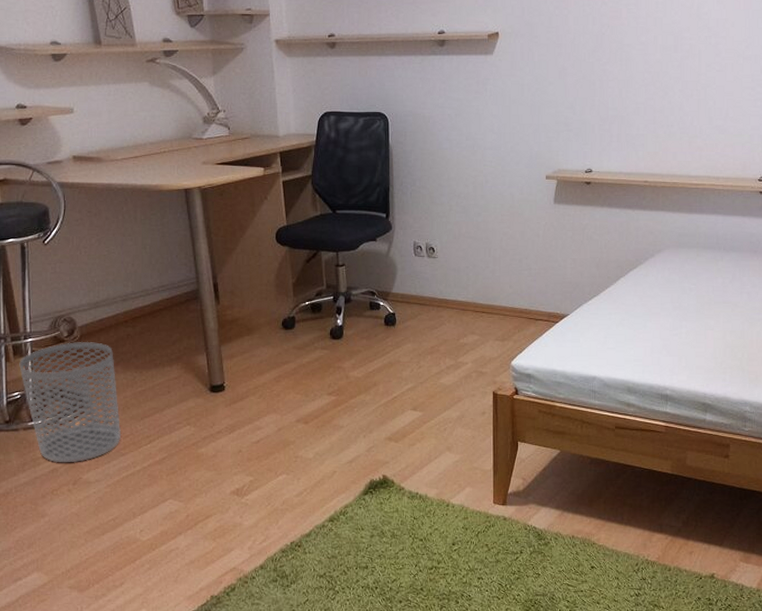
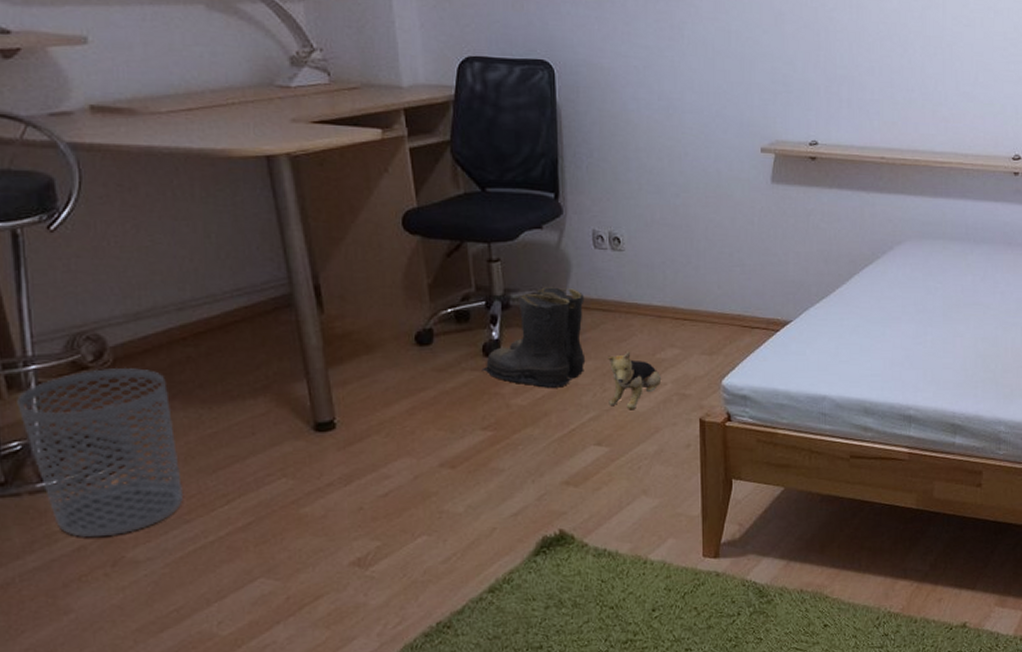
boots: none [329,286,406,364] -> present [481,287,586,388]
plush toy: none [423,336,464,383] -> present [608,351,662,410]

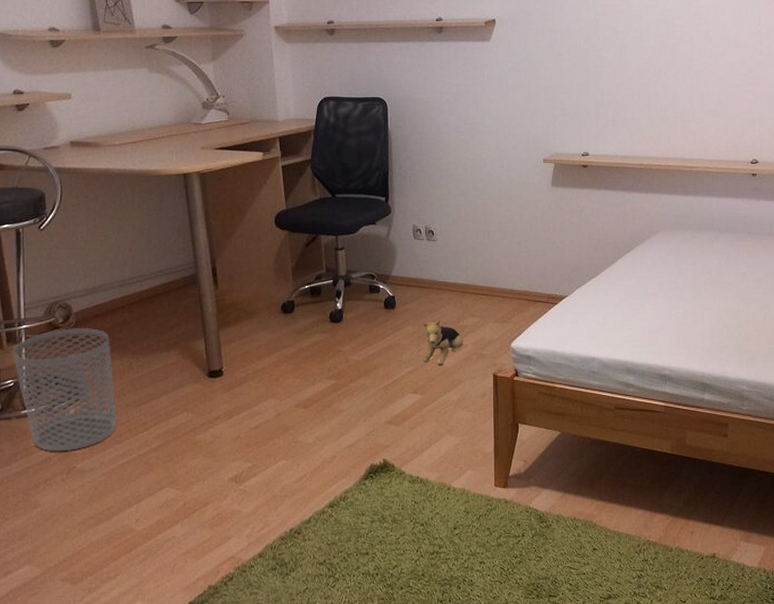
boots: present [481,287,586,388] -> none [328,269,406,347]

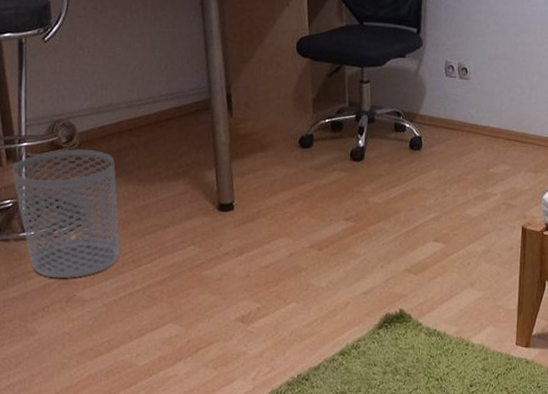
plush toy: present [423,319,464,366] -> none [447,164,493,214]

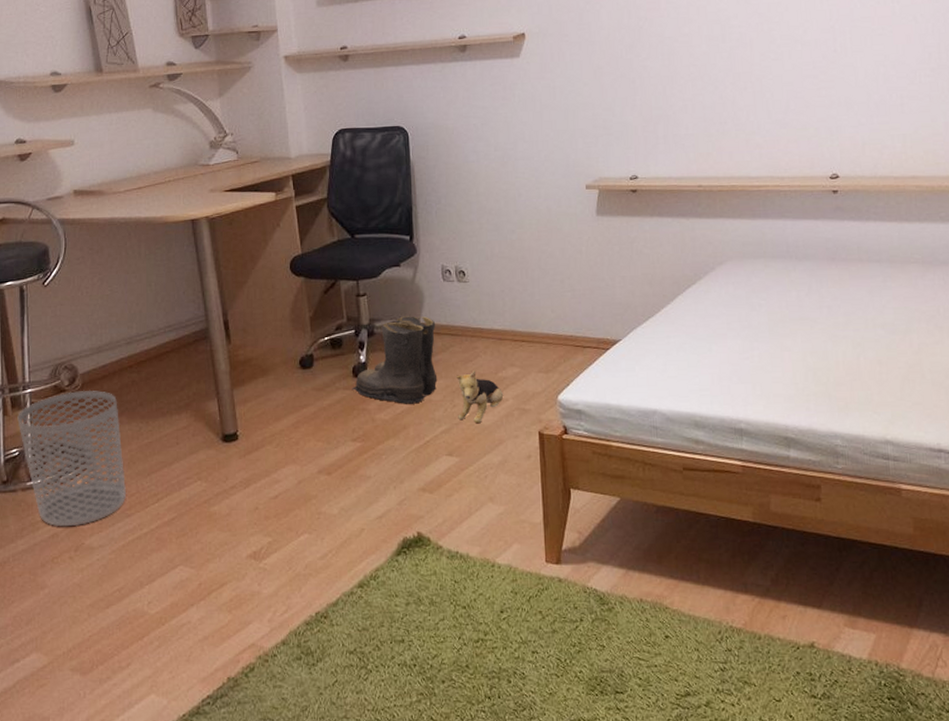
boots: none [348,106,435,191] -> present [352,316,438,404]
plush toy: none [447,164,493,214] -> present [456,370,504,424]

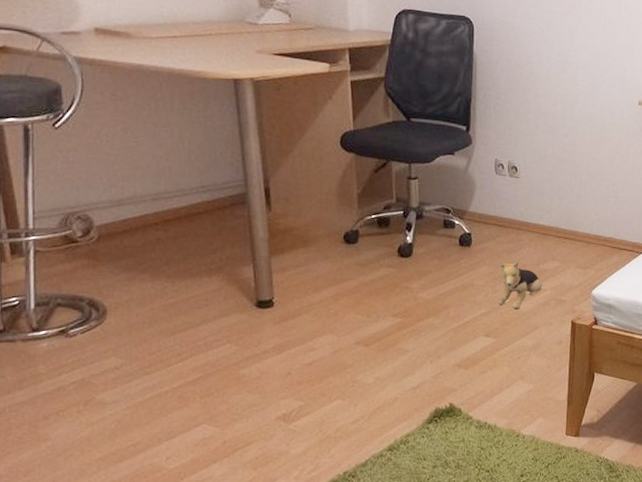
waste bin: present [17,390,127,526] -> none [18,243,147,380]
boots: present [352,316,438,404] -> none [396,203,485,287]

